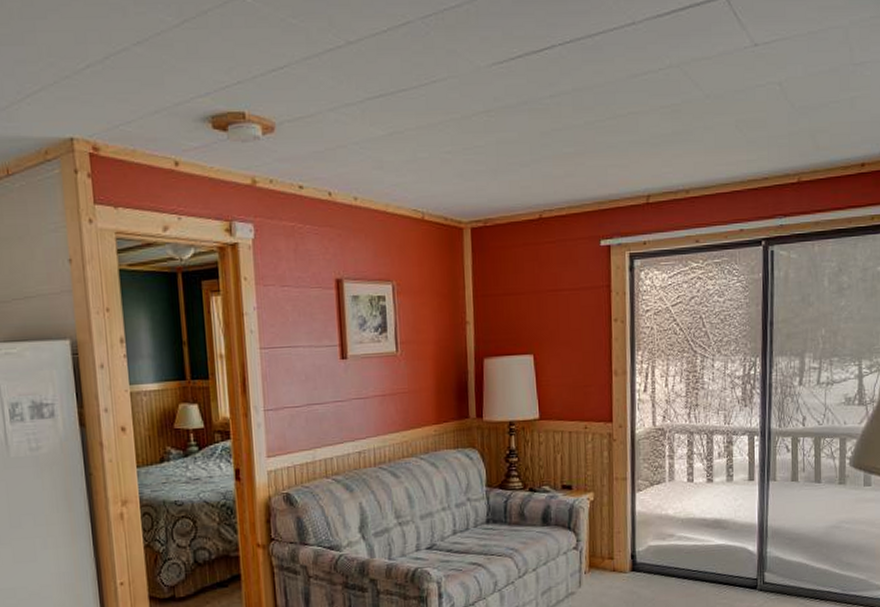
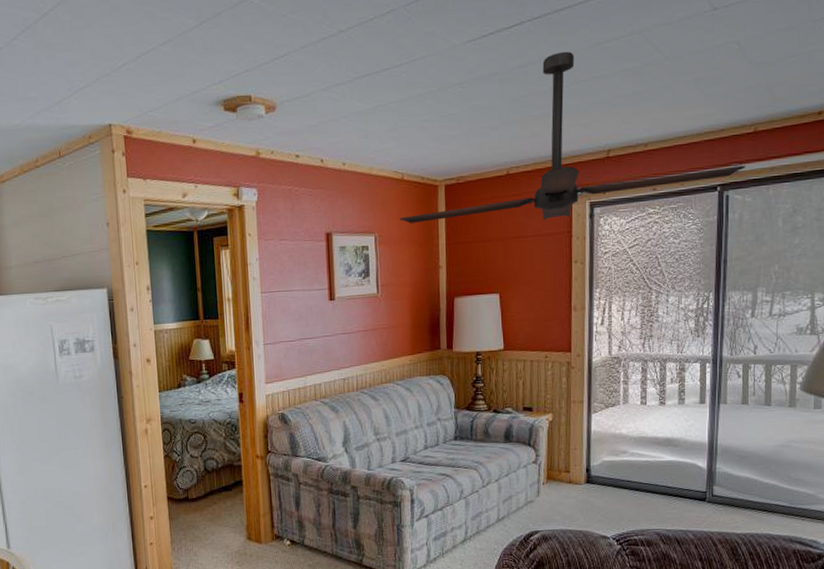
ceiling fan: none [420,82,790,272] -> present [400,51,745,223]

